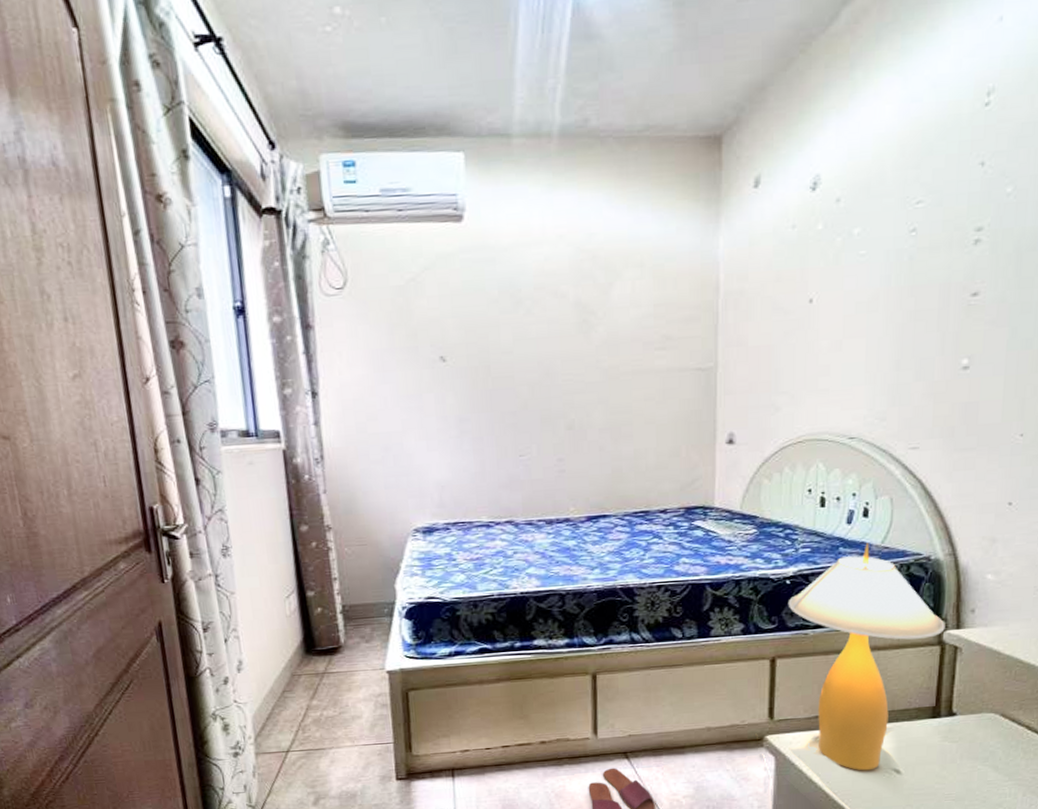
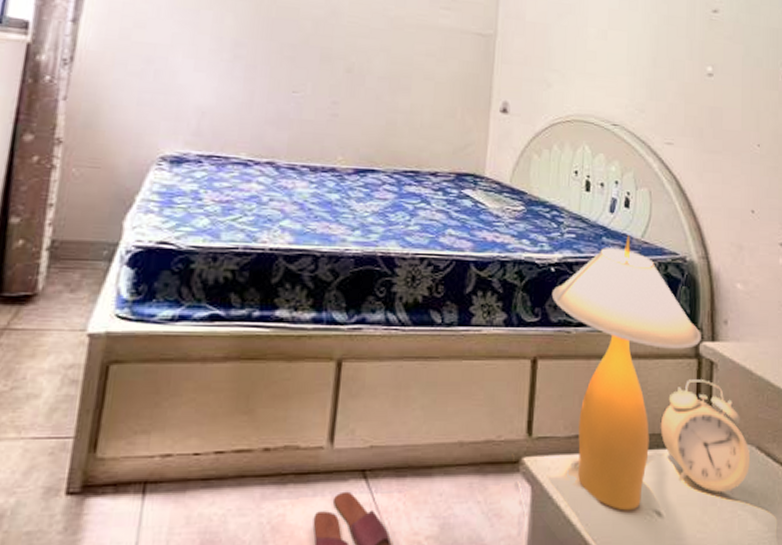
alarm clock: none [899,662,994,754] -> present [660,379,751,495]

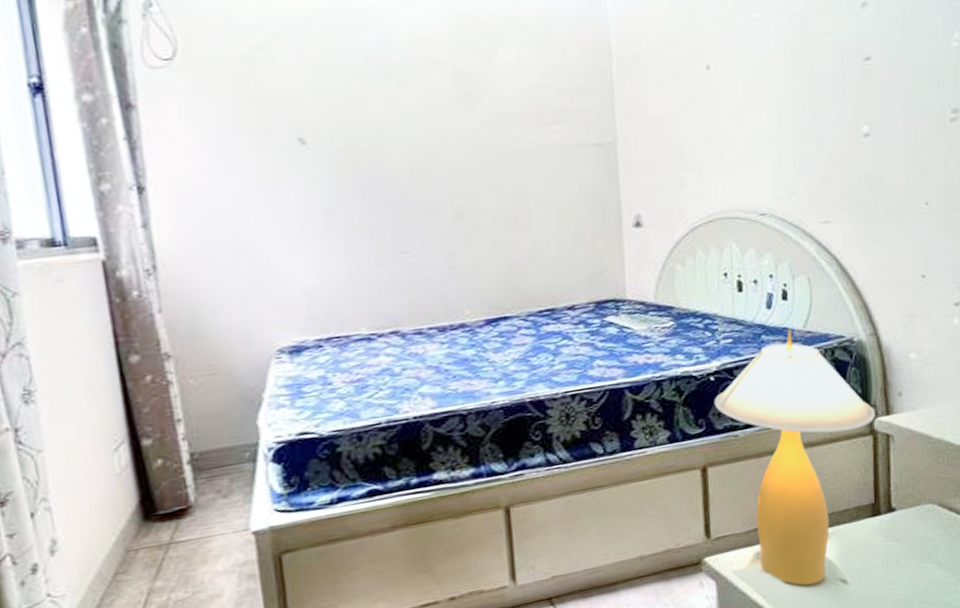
alarm clock: present [660,379,751,495] -> none [838,453,933,553]

